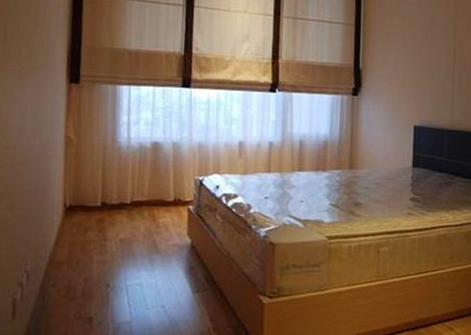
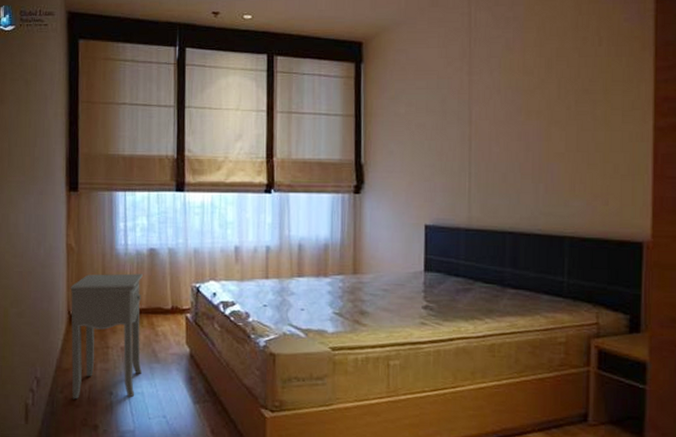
nightstand: none [65,166,145,293] -> present [70,273,143,400]

